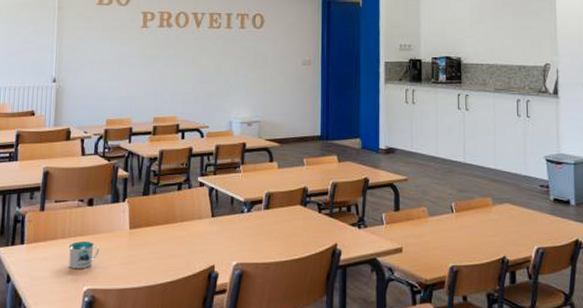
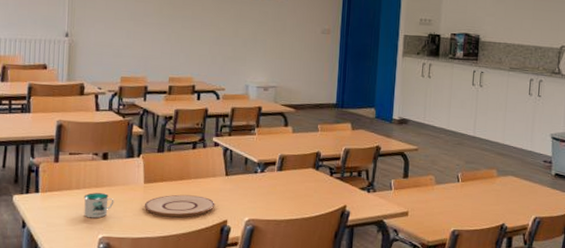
plate: none [129,239,202,265] -> present [144,194,215,218]

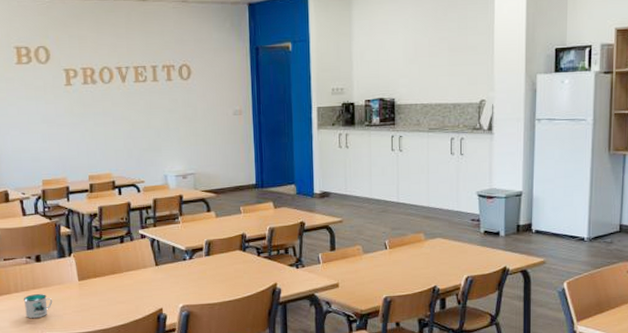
plate: present [144,194,215,218] -> none [81,287,149,311]

